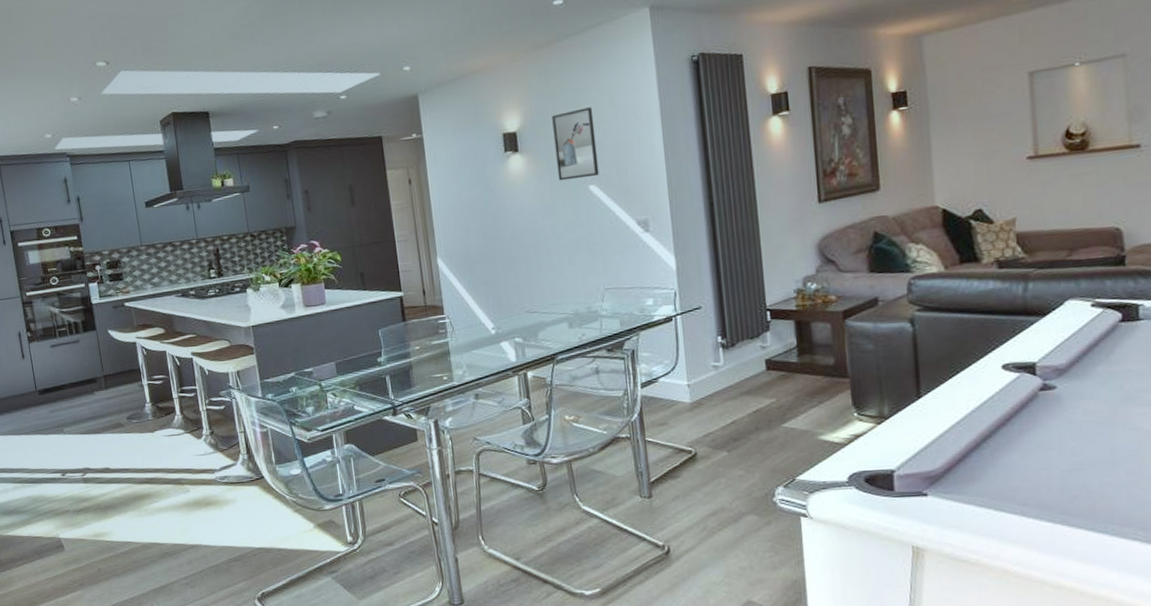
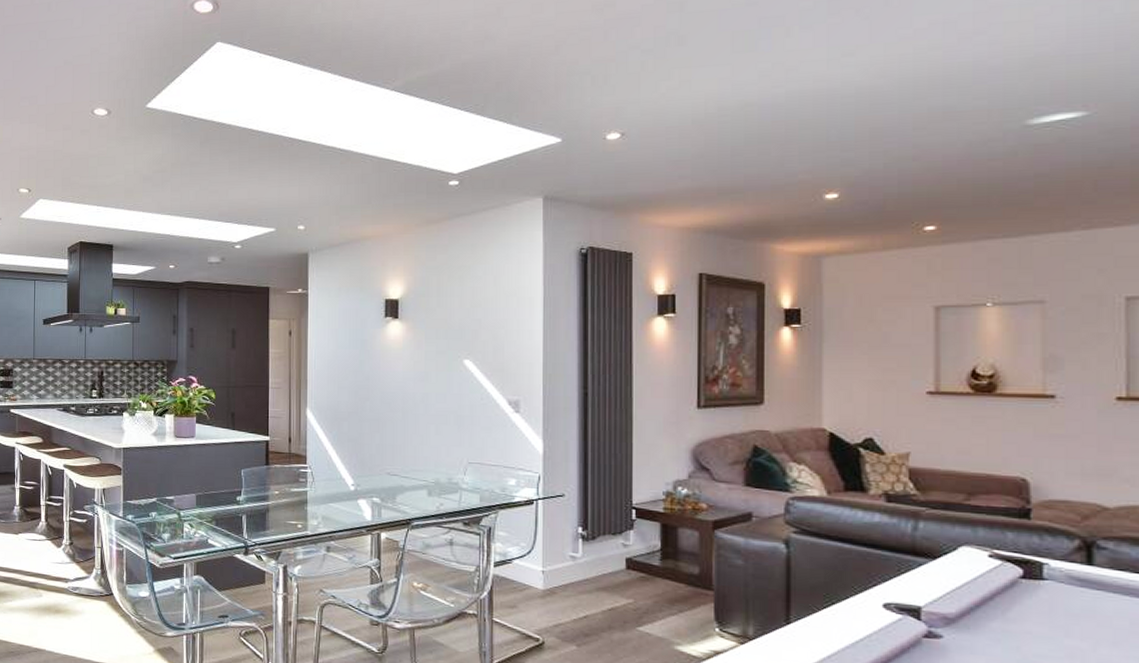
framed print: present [552,107,599,181] -> none [434,285,476,352]

